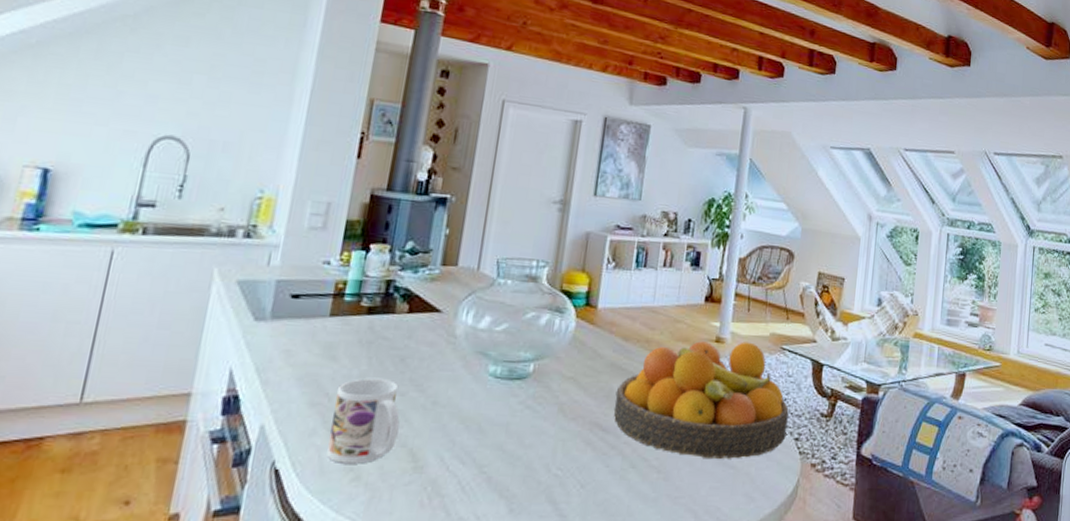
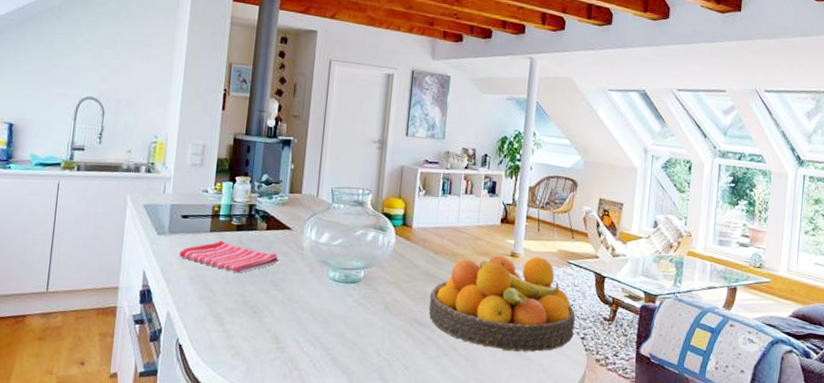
dish towel: none [284,328,423,369] -> present [179,241,279,273]
mug: present [327,378,400,464] -> none [214,279,265,343]

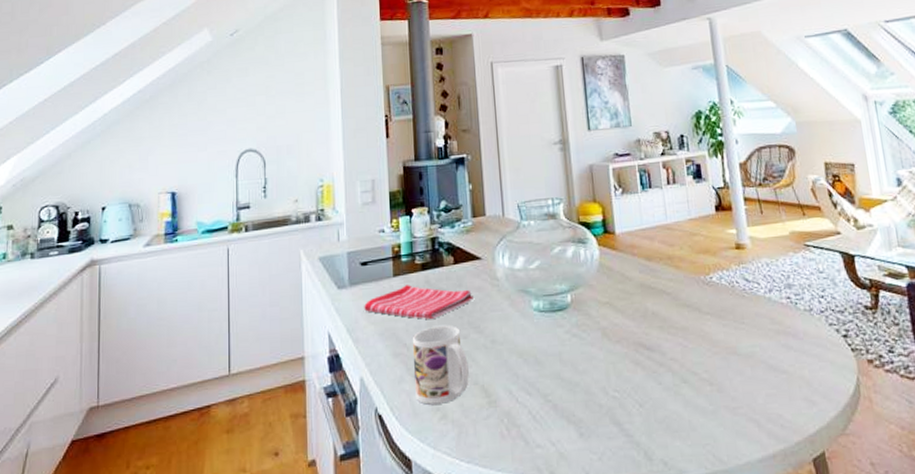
mug: none [214,279,265,343] -> present [413,326,469,405]
fruit bowl: present [428,255,576,352] -> none [651,244,833,366]

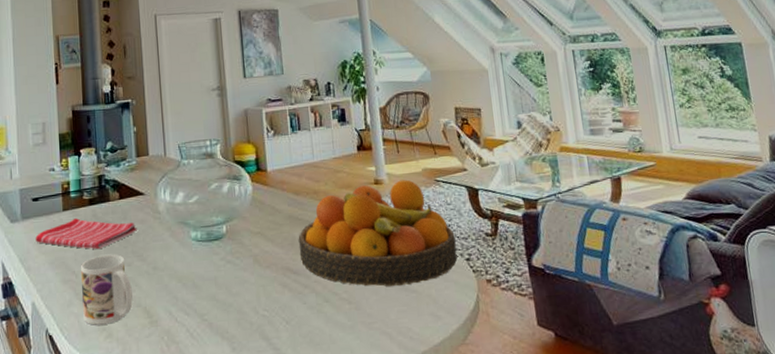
fruit bowl: none [651,244,833,366] -> present [298,179,458,286]

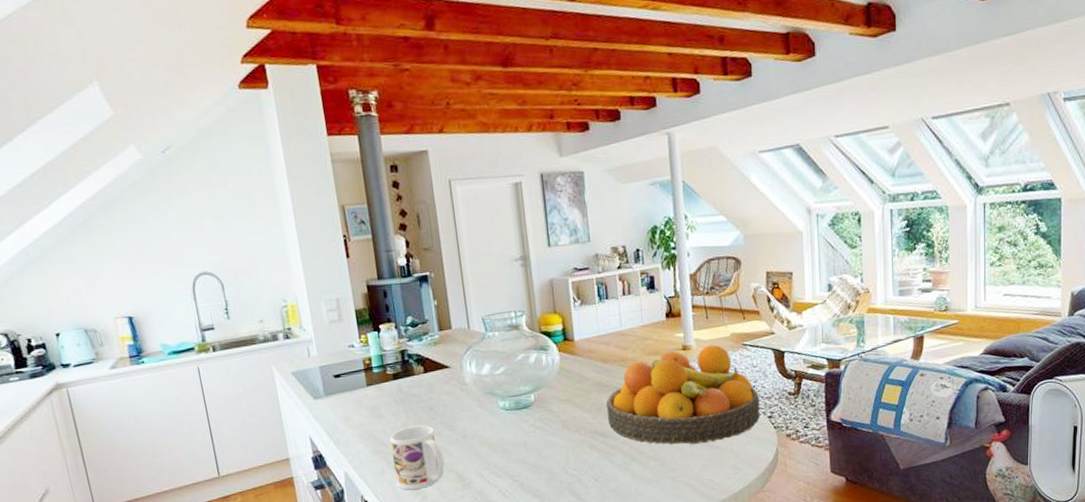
dish towel: present [35,218,137,249] -> none [341,393,445,421]

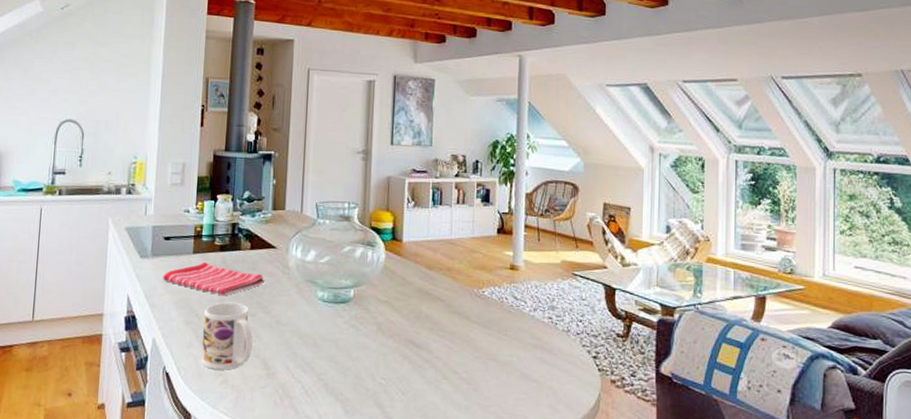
dish towel: none [341,393,445,421] -> present [163,262,265,295]
fruit bowl: present [606,344,760,445] -> none [424,269,585,374]

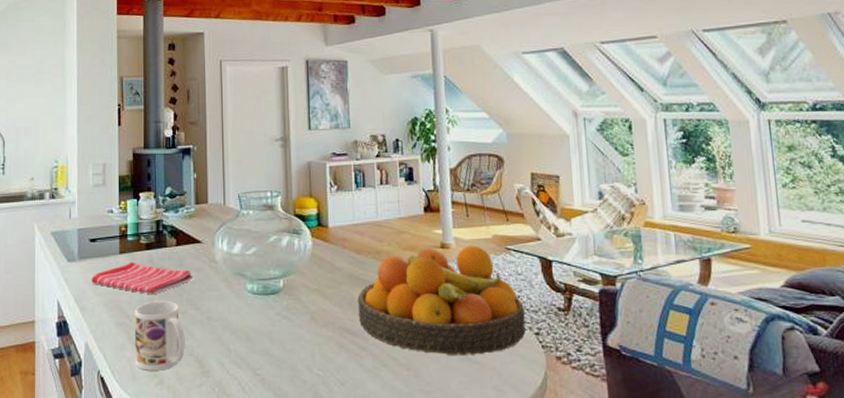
fruit bowl: none [424,269,585,374] -> present [357,245,526,355]

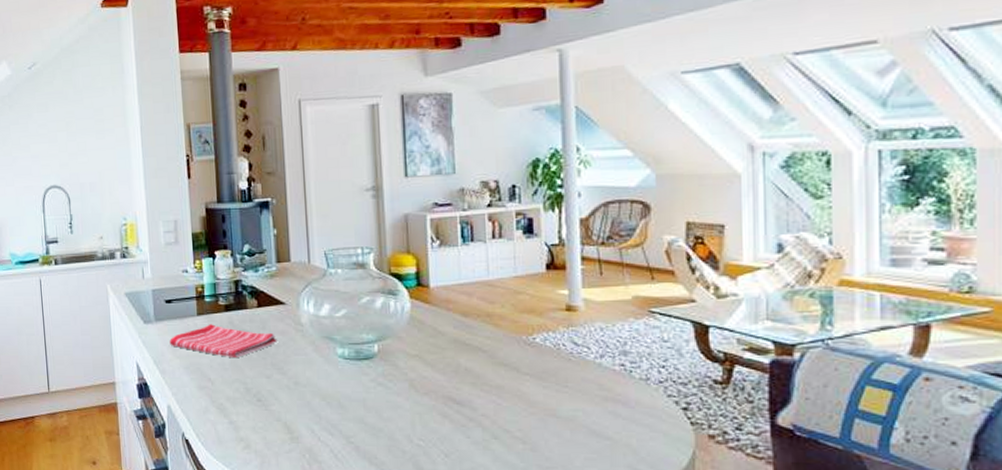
mug: present [135,301,185,371] -> none [217,365,272,435]
fruit bowl: present [357,245,526,355] -> none [464,308,671,430]

